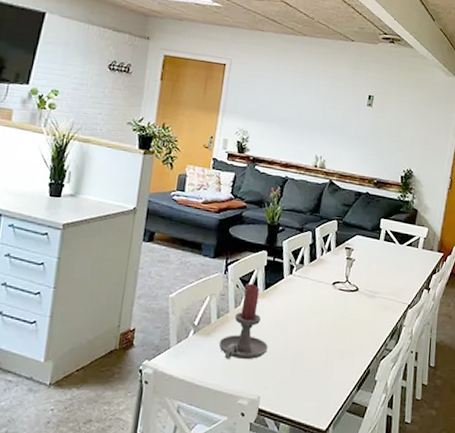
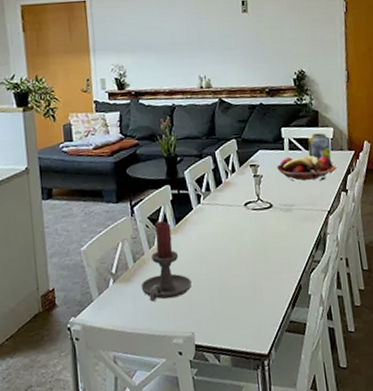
fruit basket: none [369,246,424,275] -> present [276,155,337,181]
jar: none [401,230,424,257] -> present [308,133,332,160]

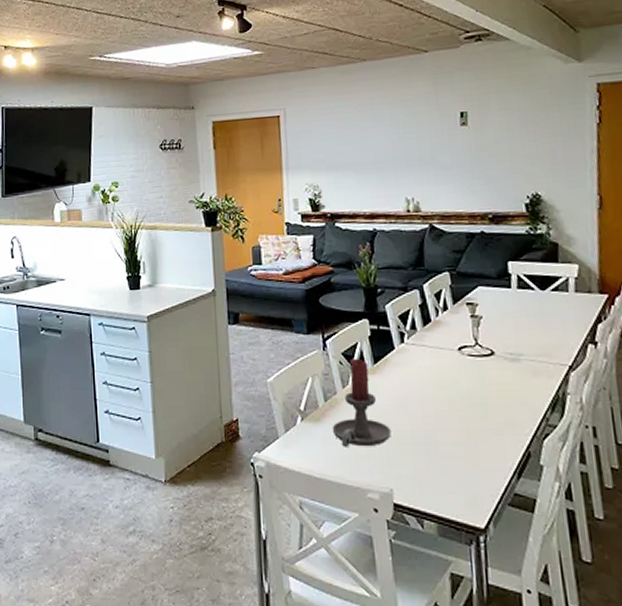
fruit basket: present [276,155,337,181] -> none [500,296,582,328]
jar: present [308,133,332,160] -> none [543,270,575,303]

